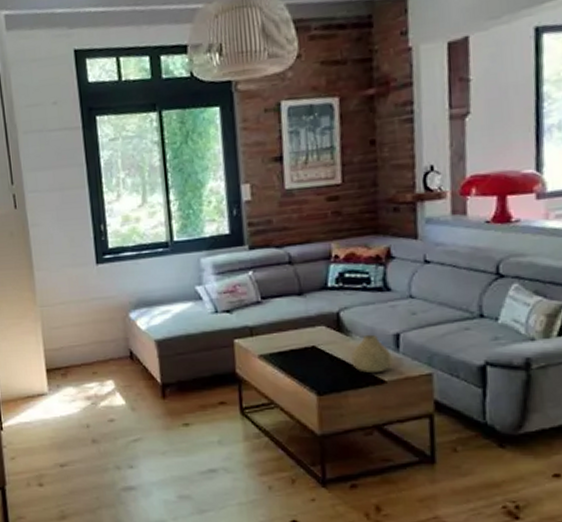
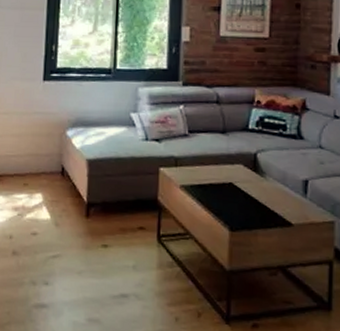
vase: present [351,334,392,374] -> none [264,177,300,216]

